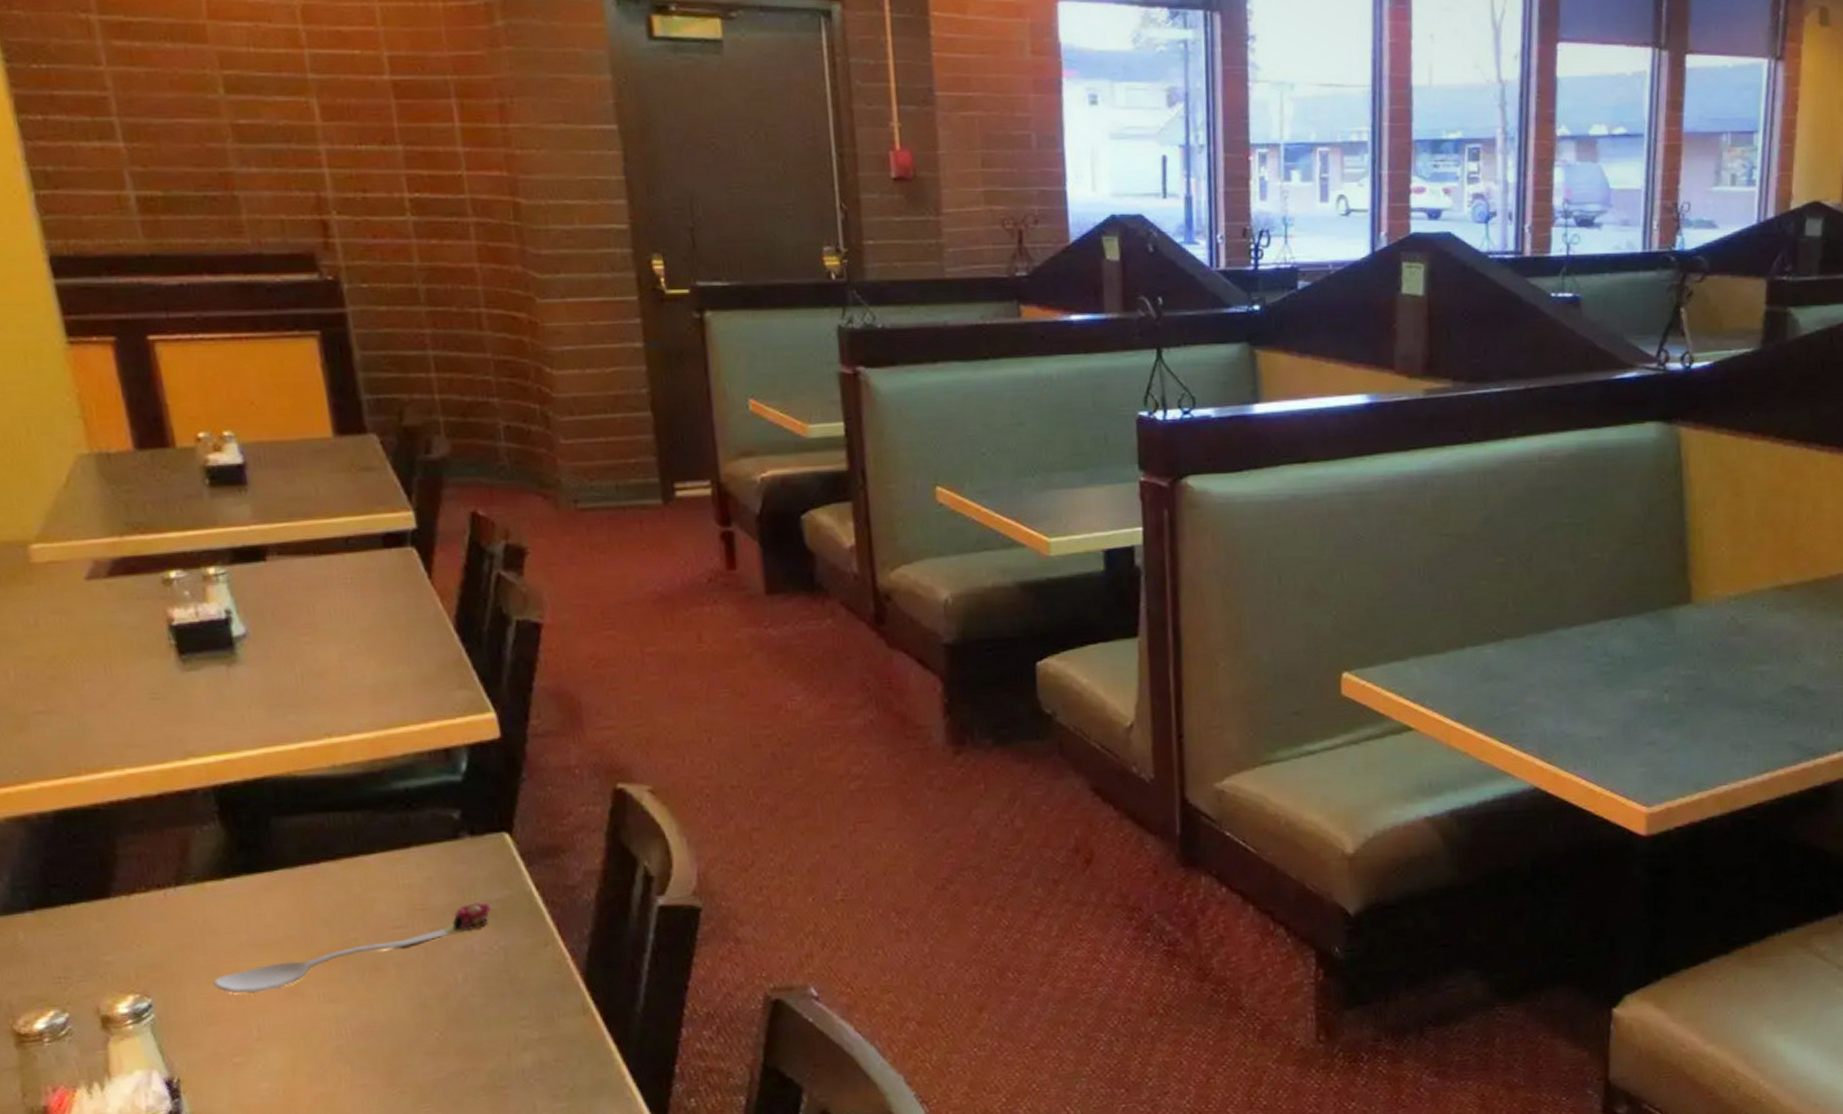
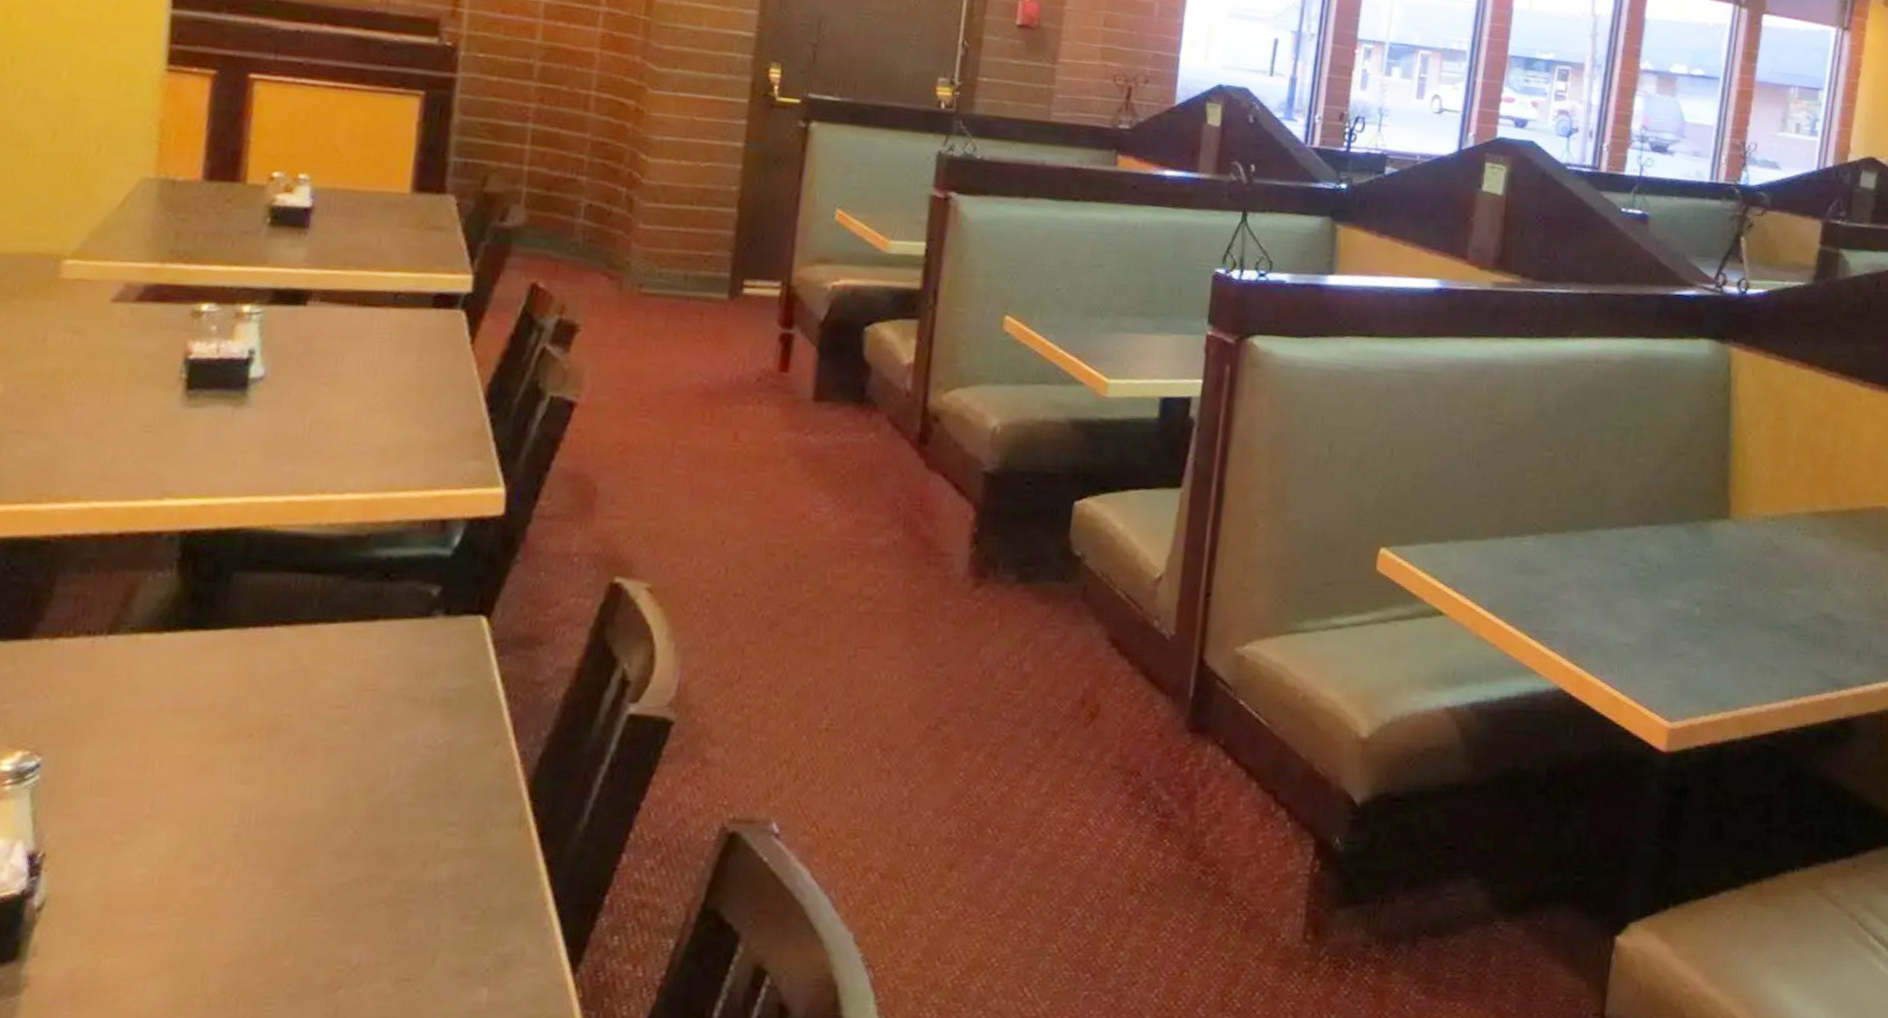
spoon: present [213,902,493,994] -> none [116,689,449,764]

